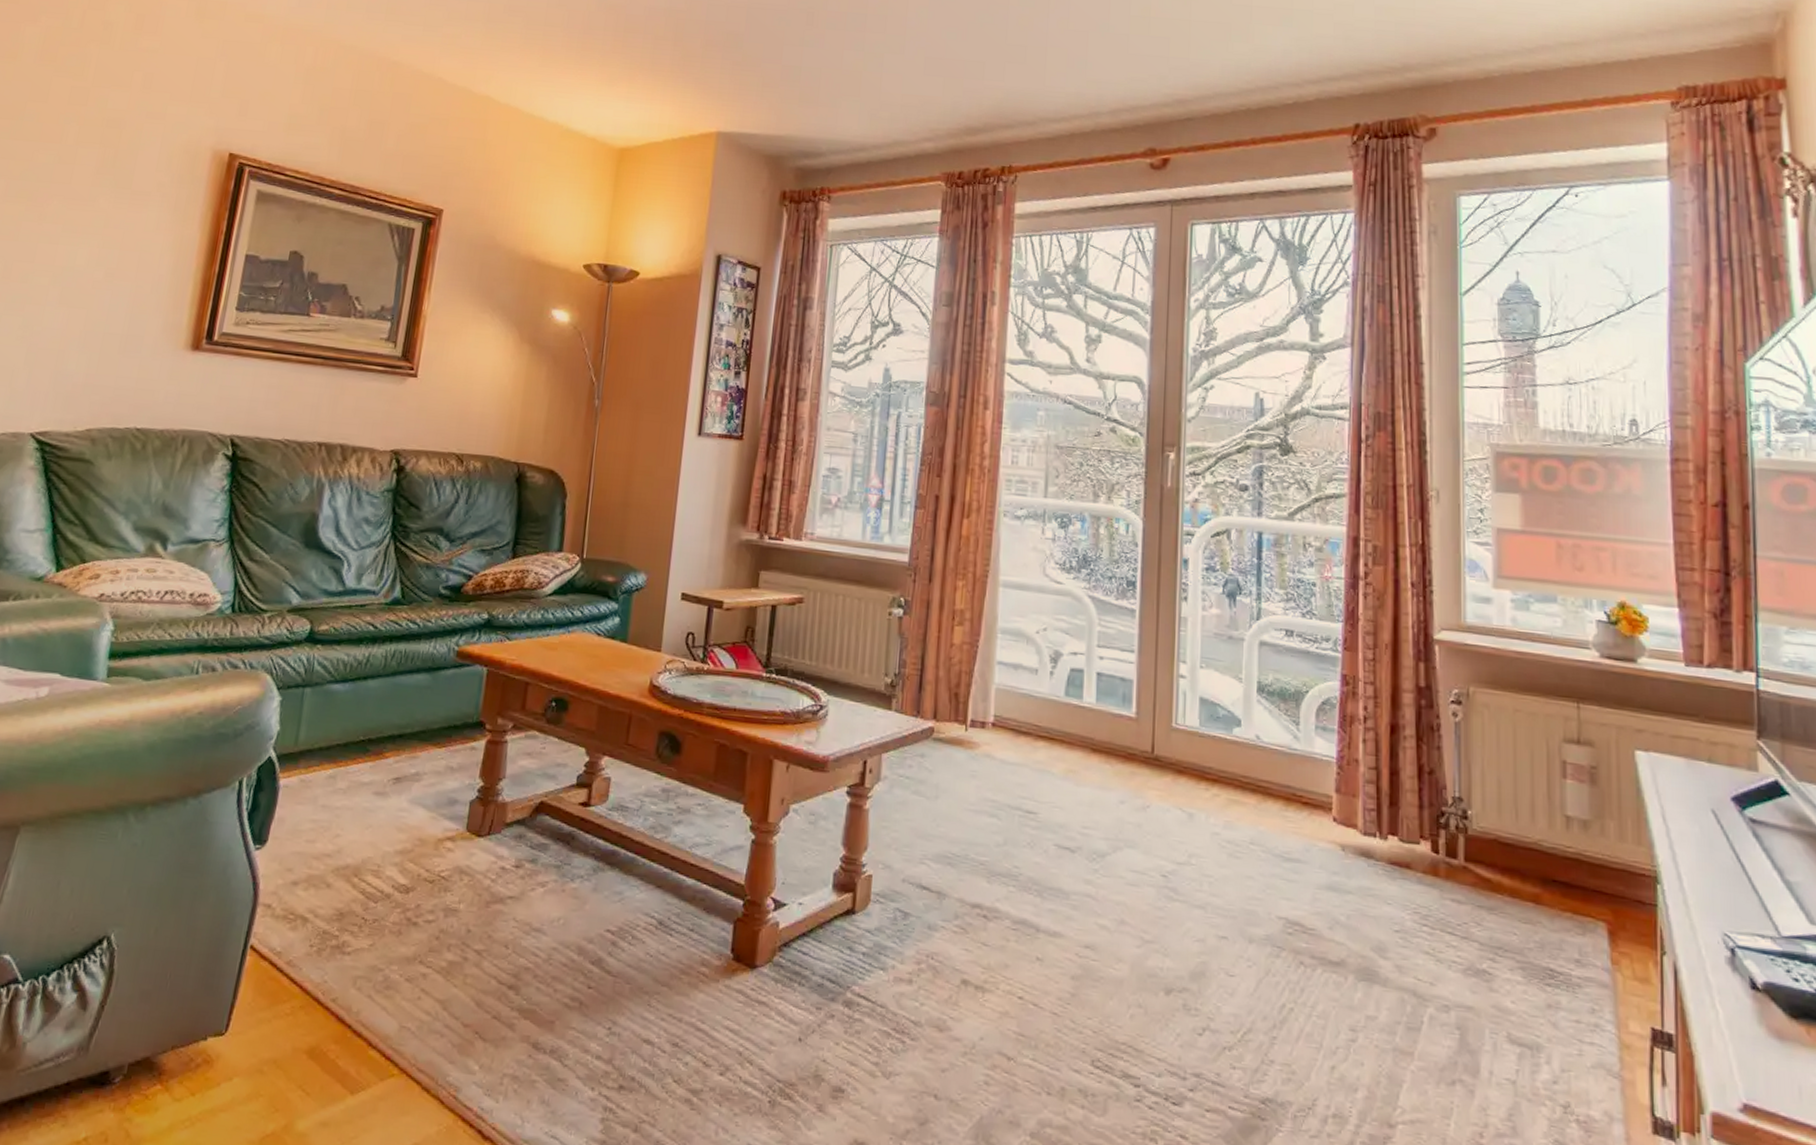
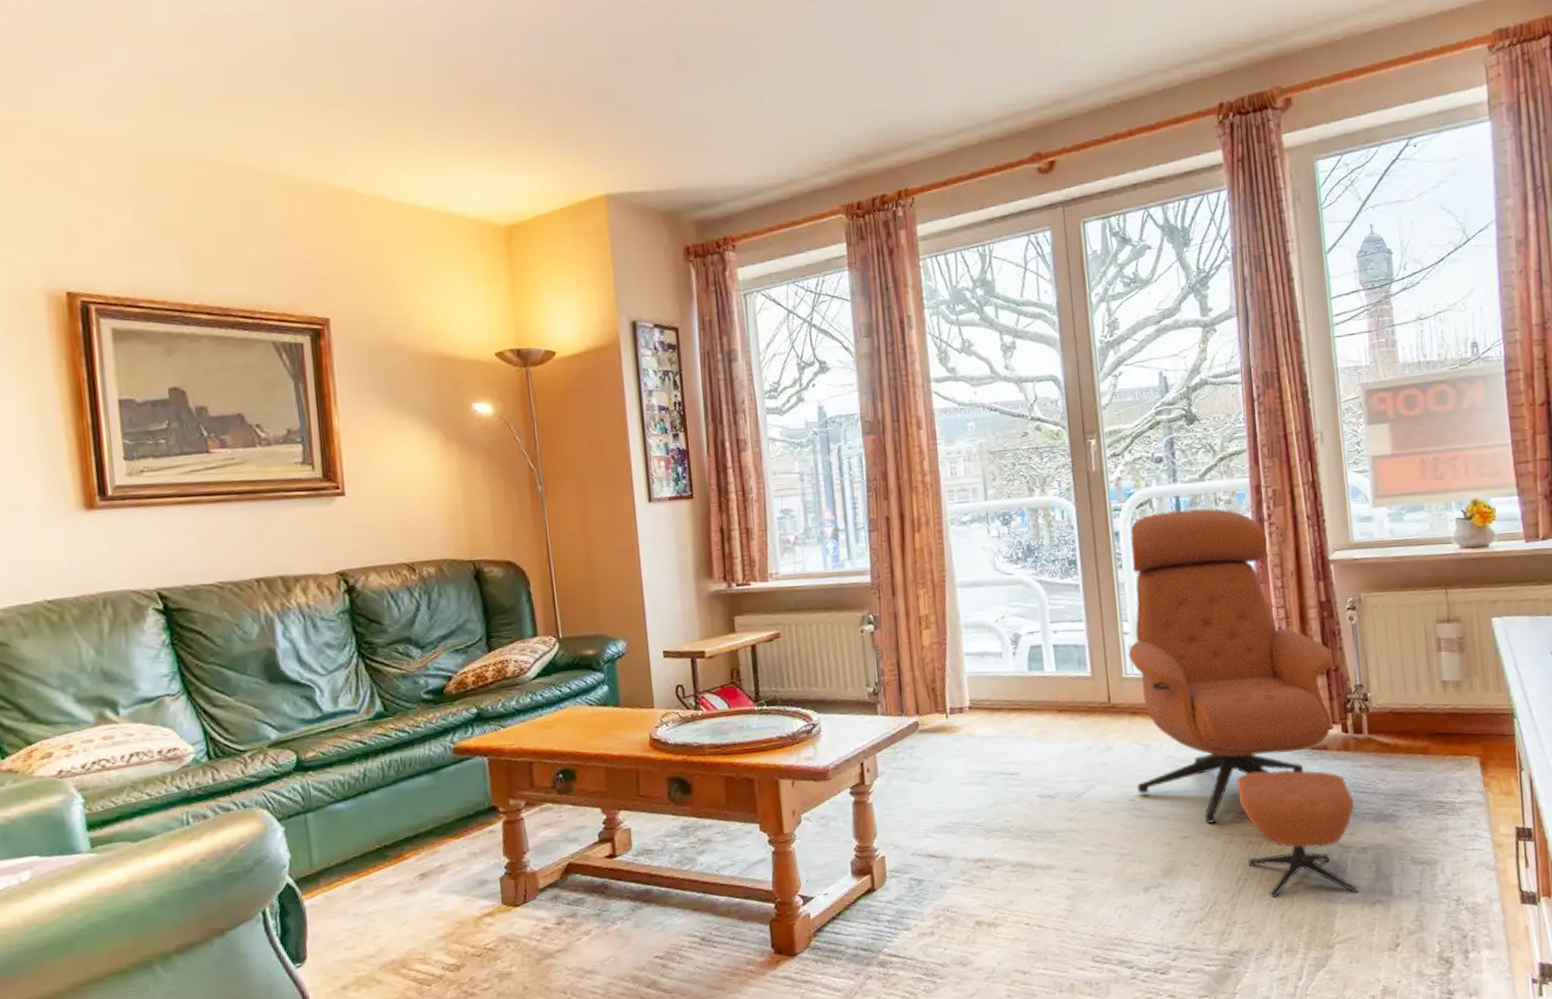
armchair: none [1173,546,1440,1063] -> present [1128,508,1358,898]

